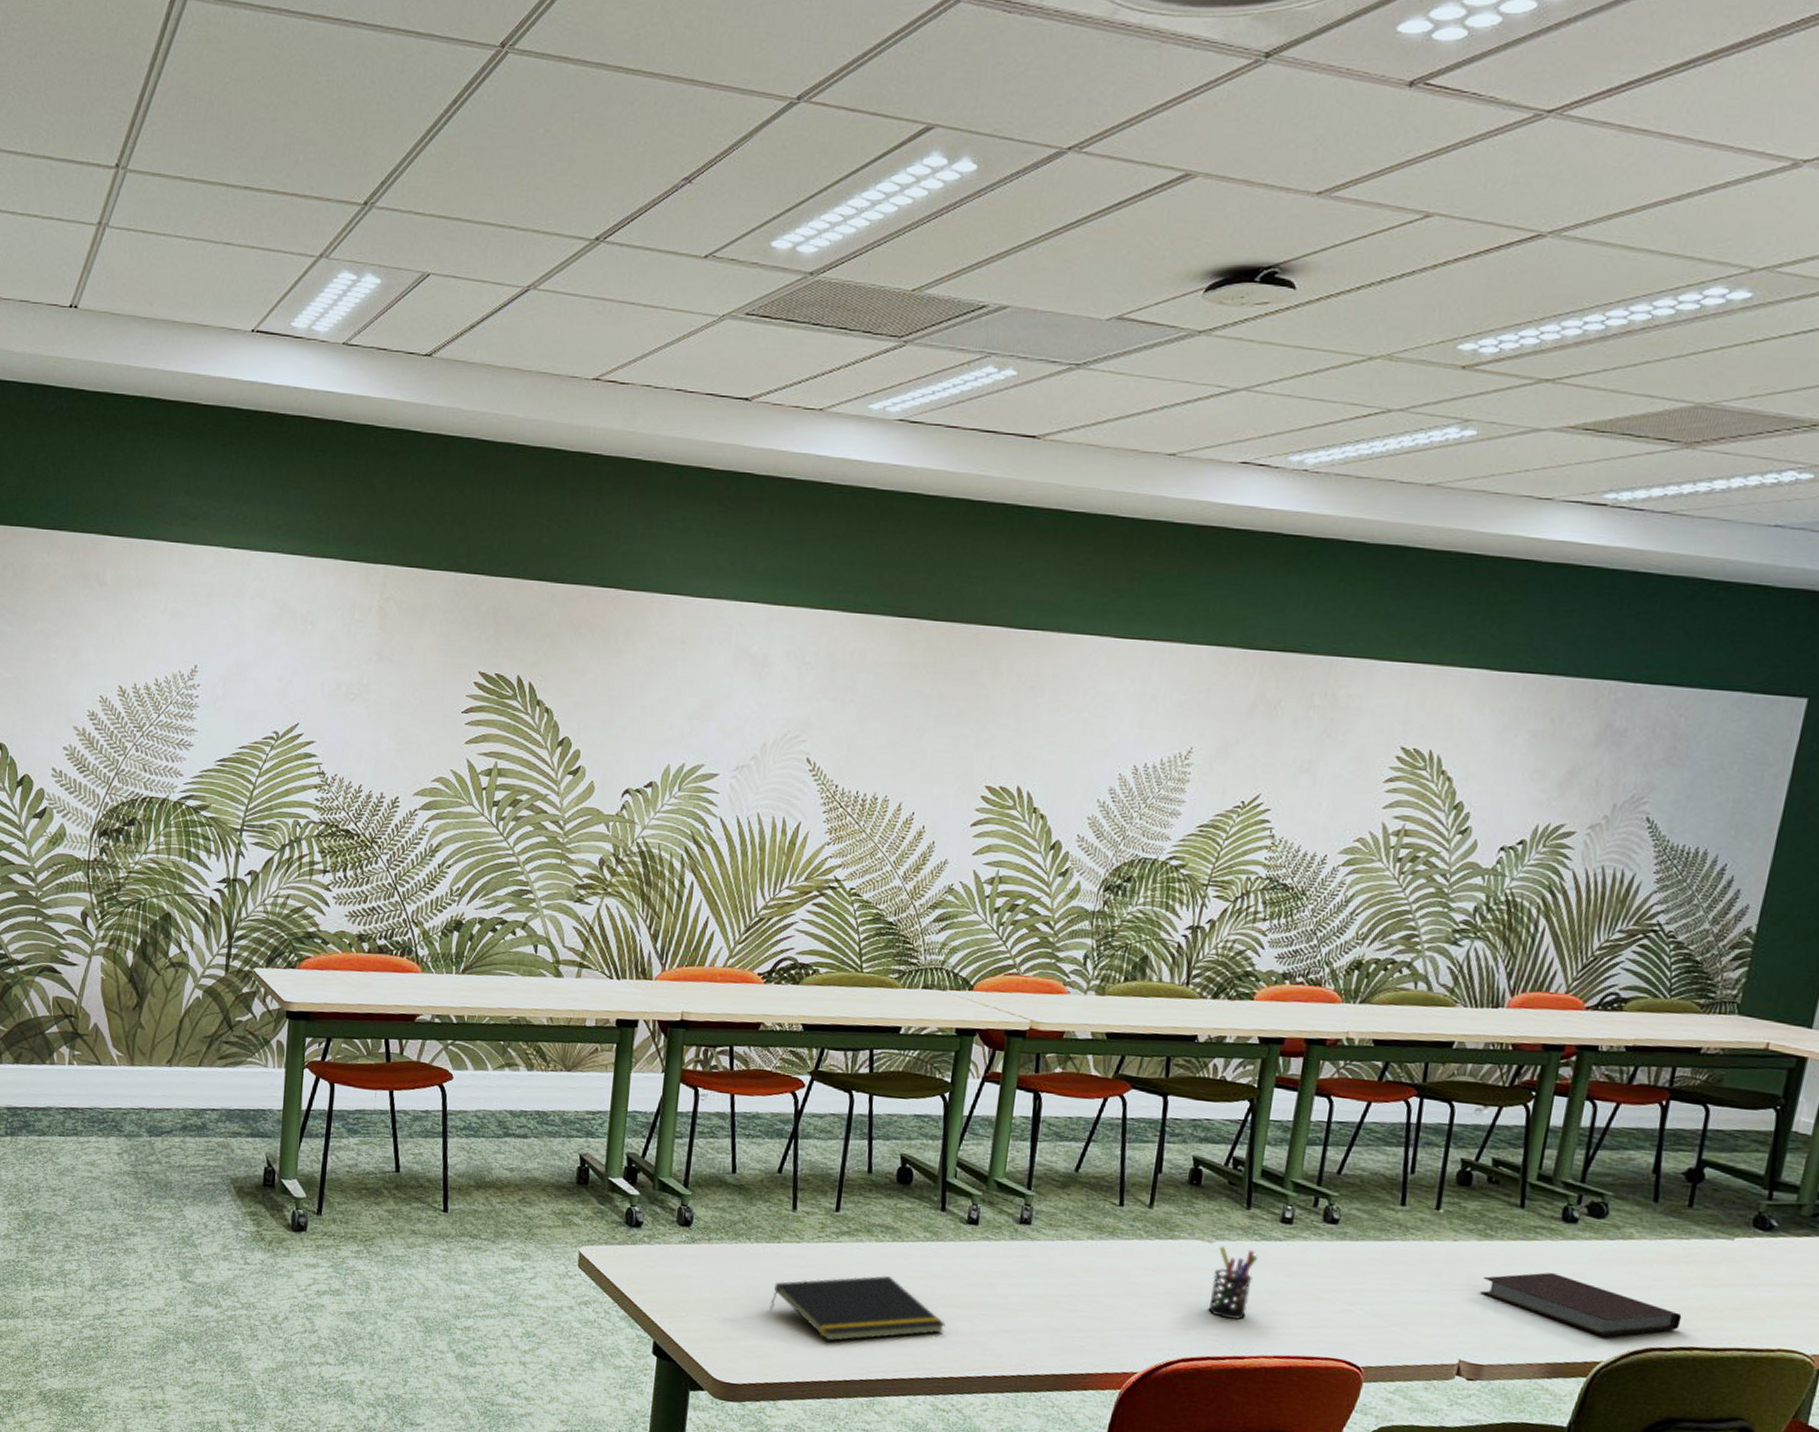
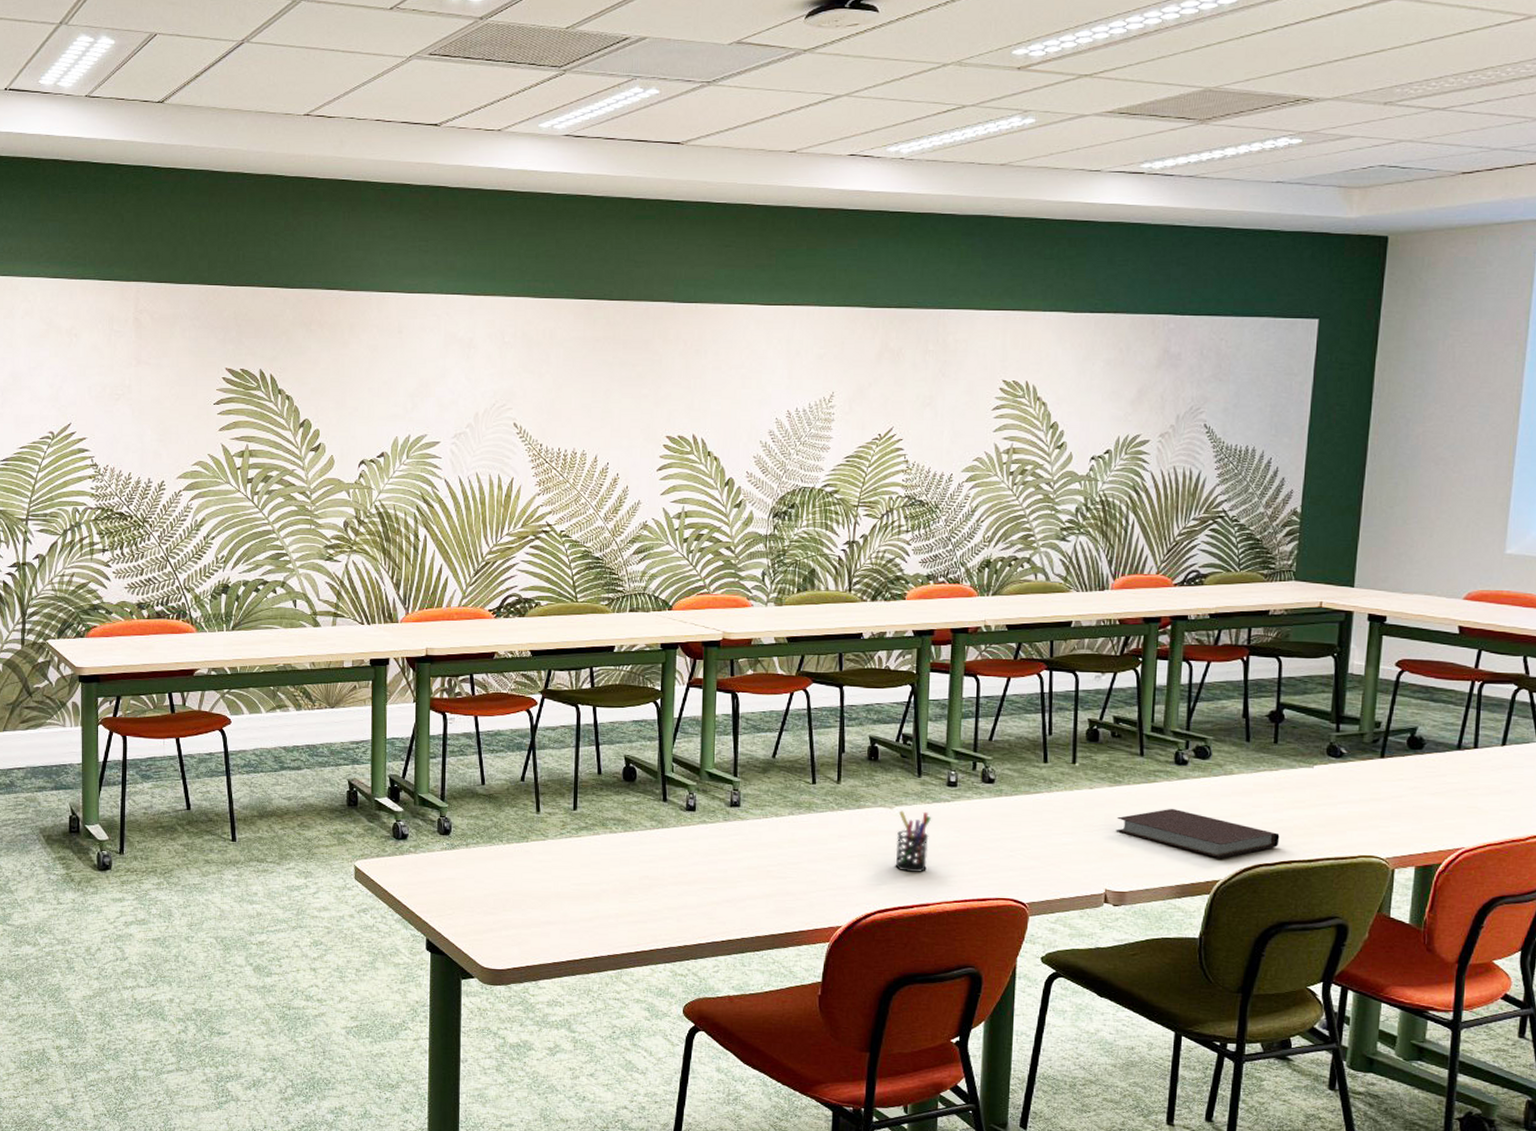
notepad: present [769,1276,946,1342] -> none [524,863,676,924]

